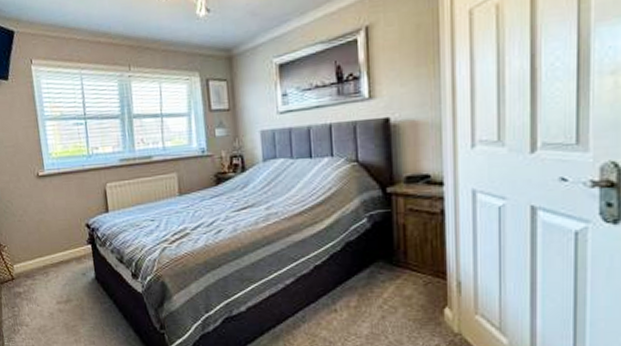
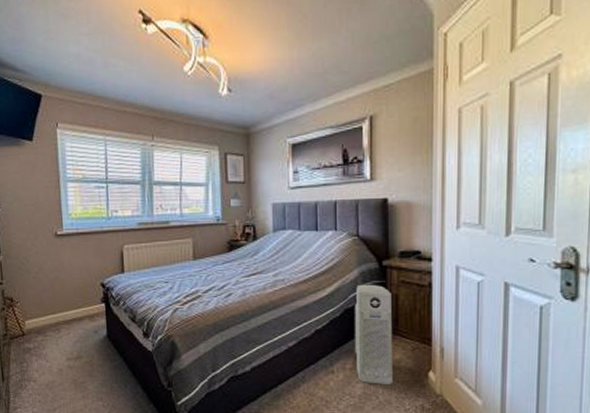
air purifier: none [357,213,403,323] -> present [355,284,393,384]

